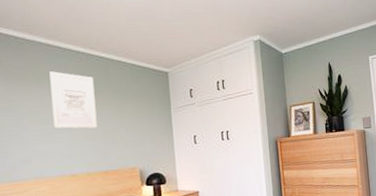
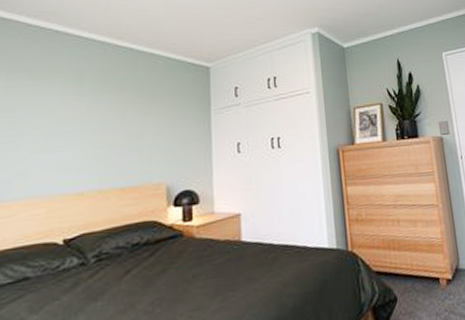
wall art: present [49,71,97,129] -> none [62,64,118,134]

